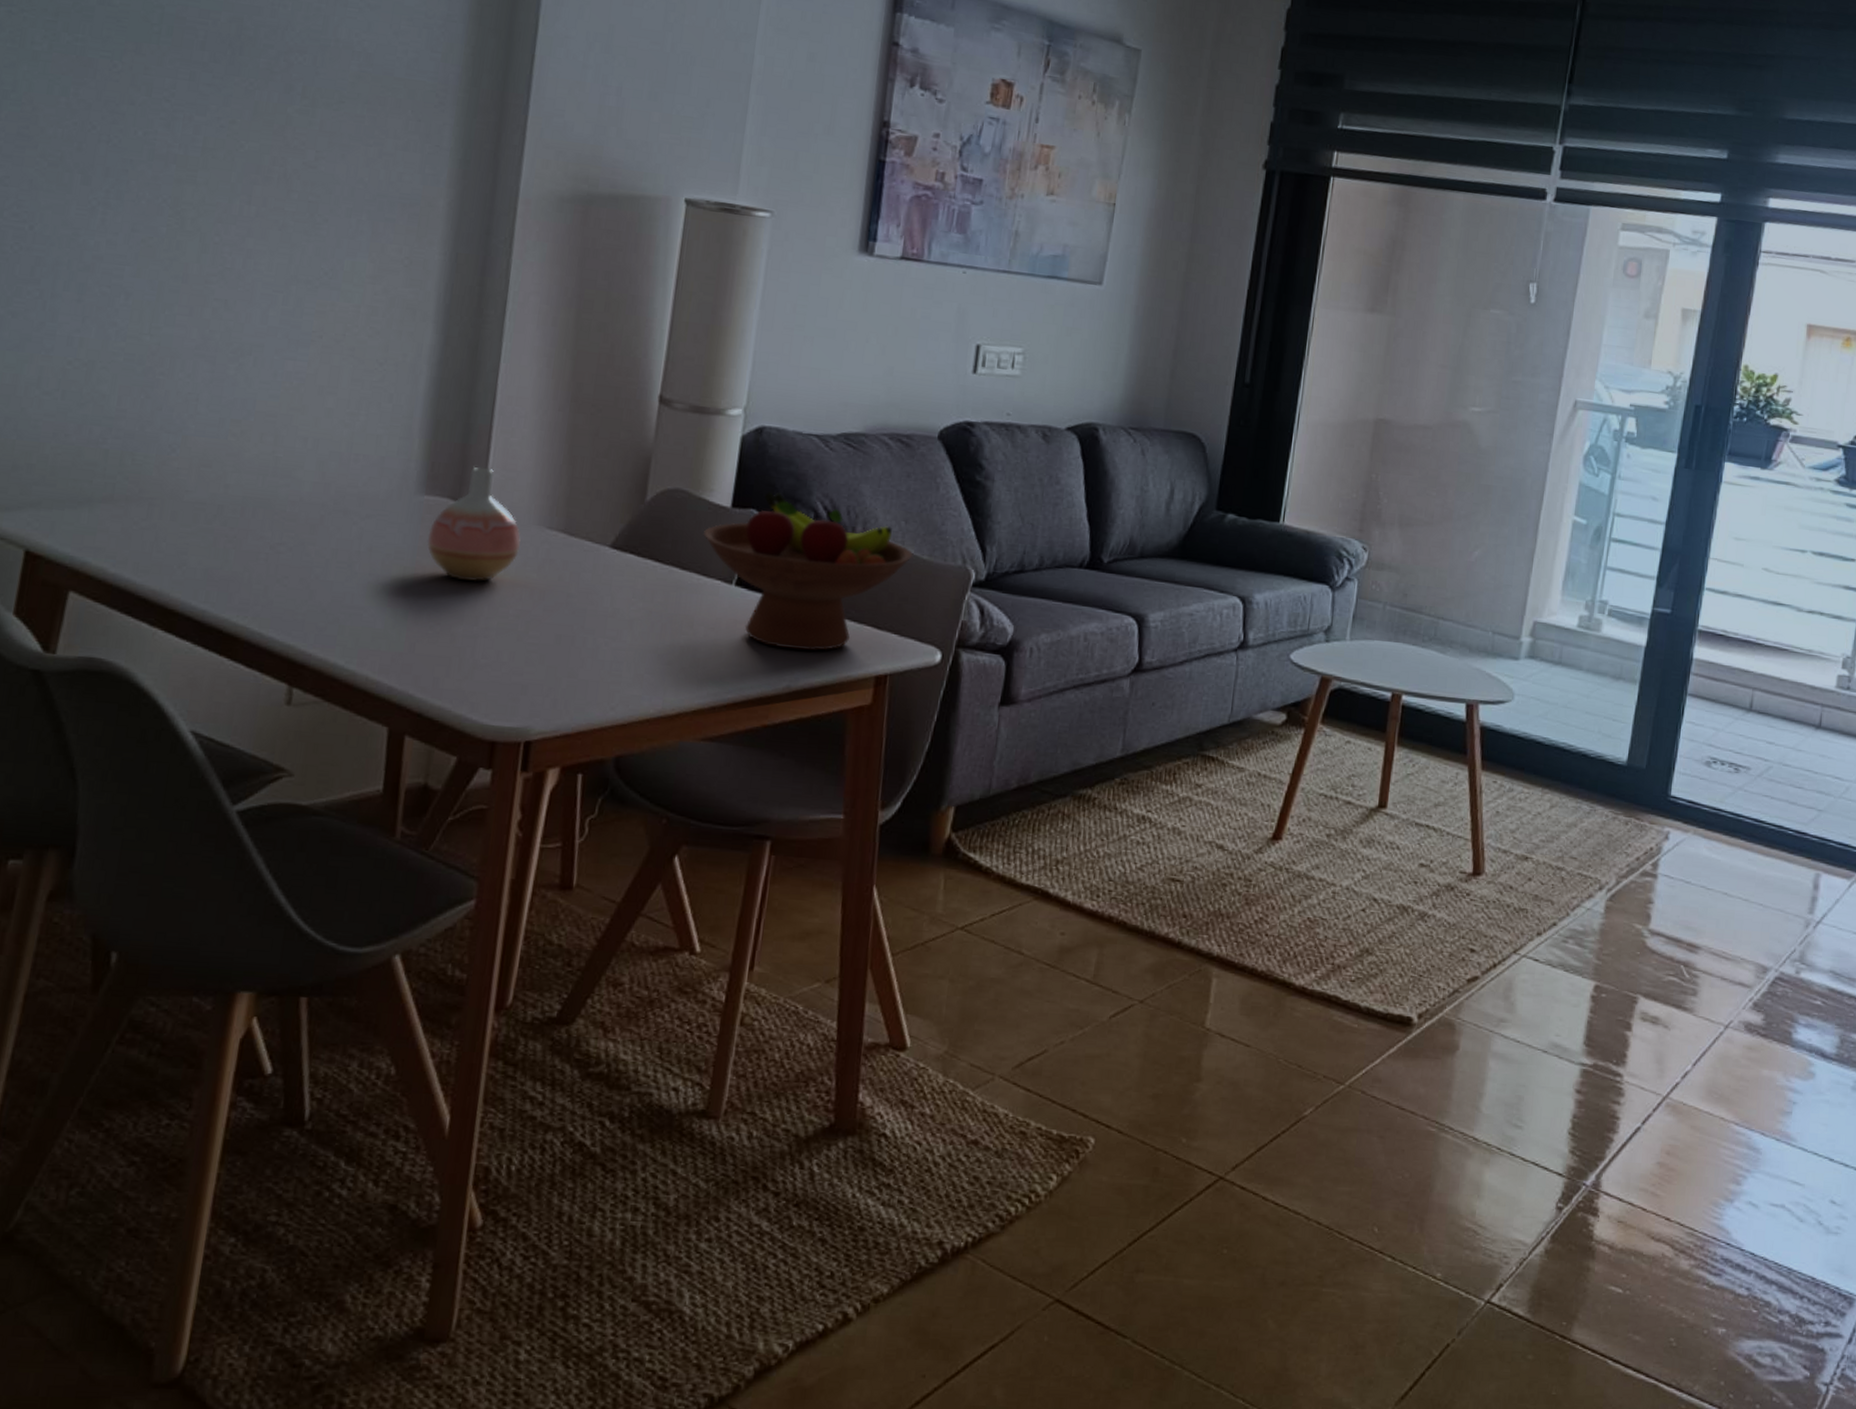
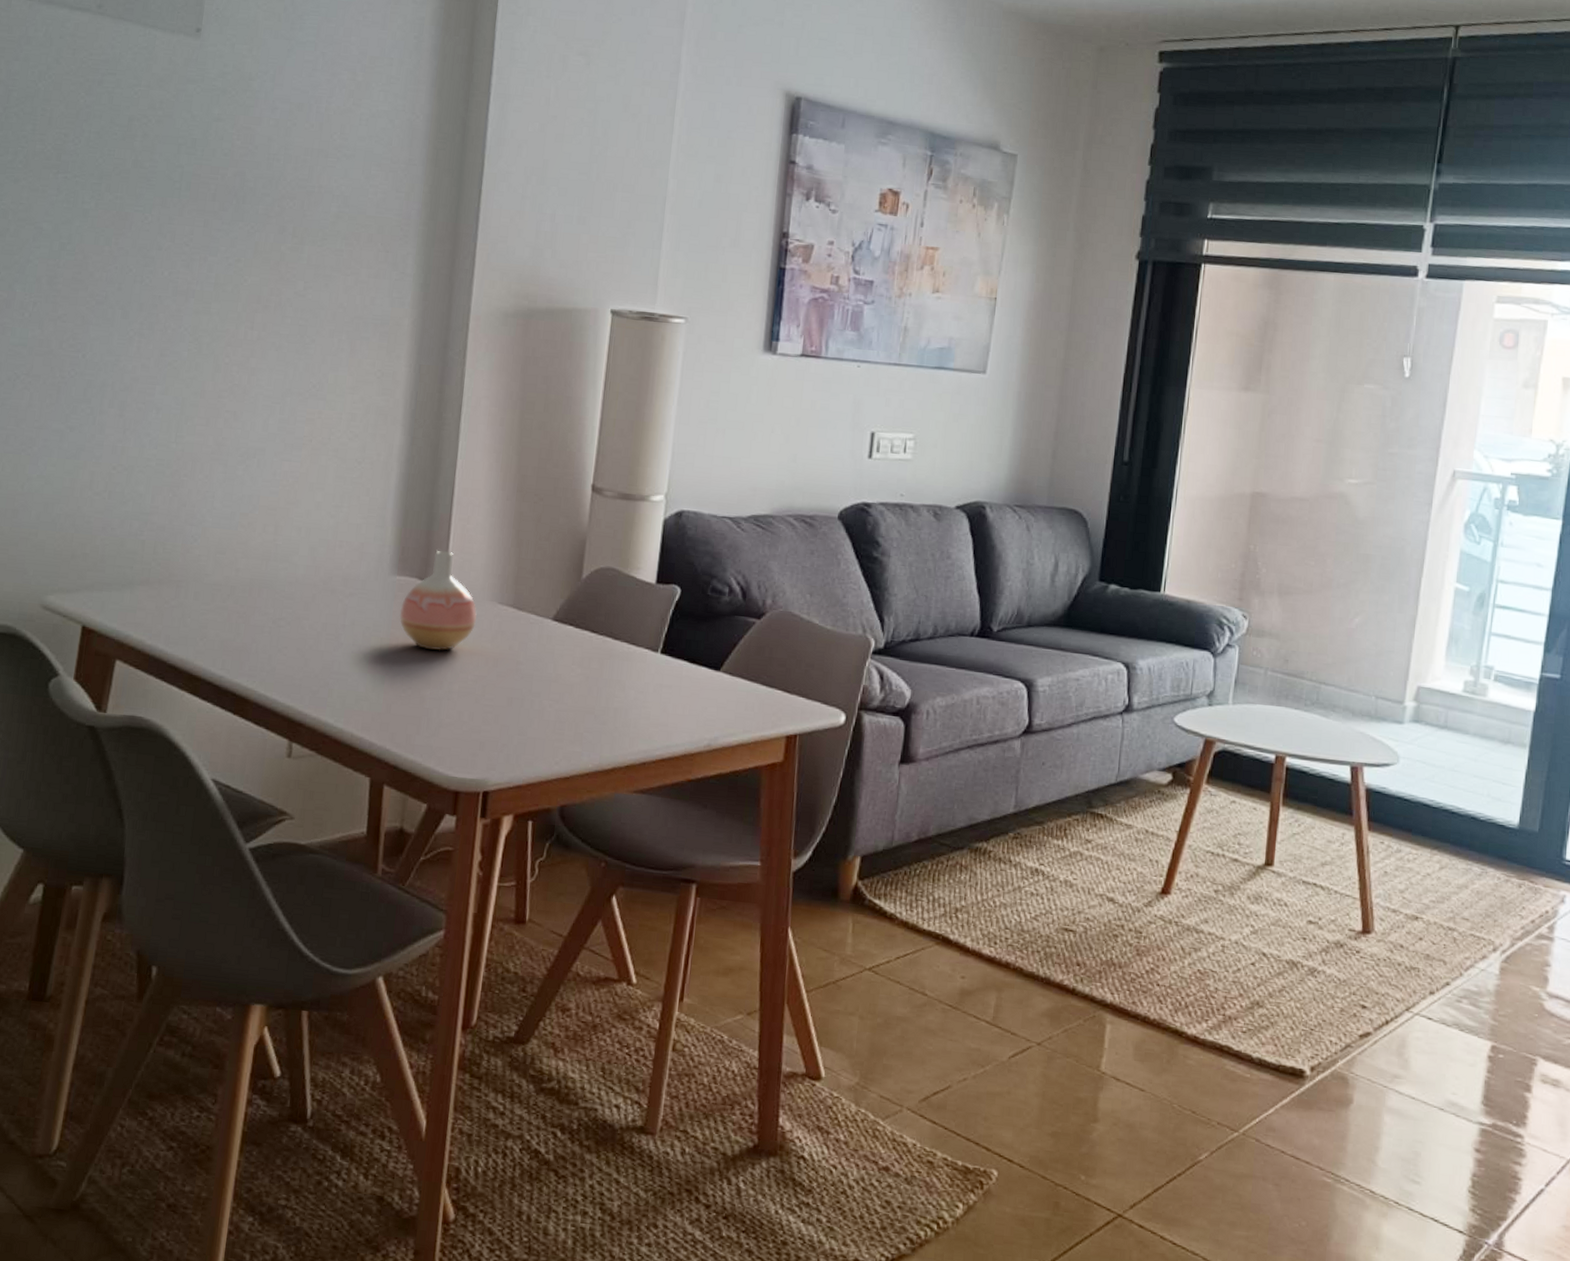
fruit bowl: present [703,491,914,651] -> none [632,569,818,713]

